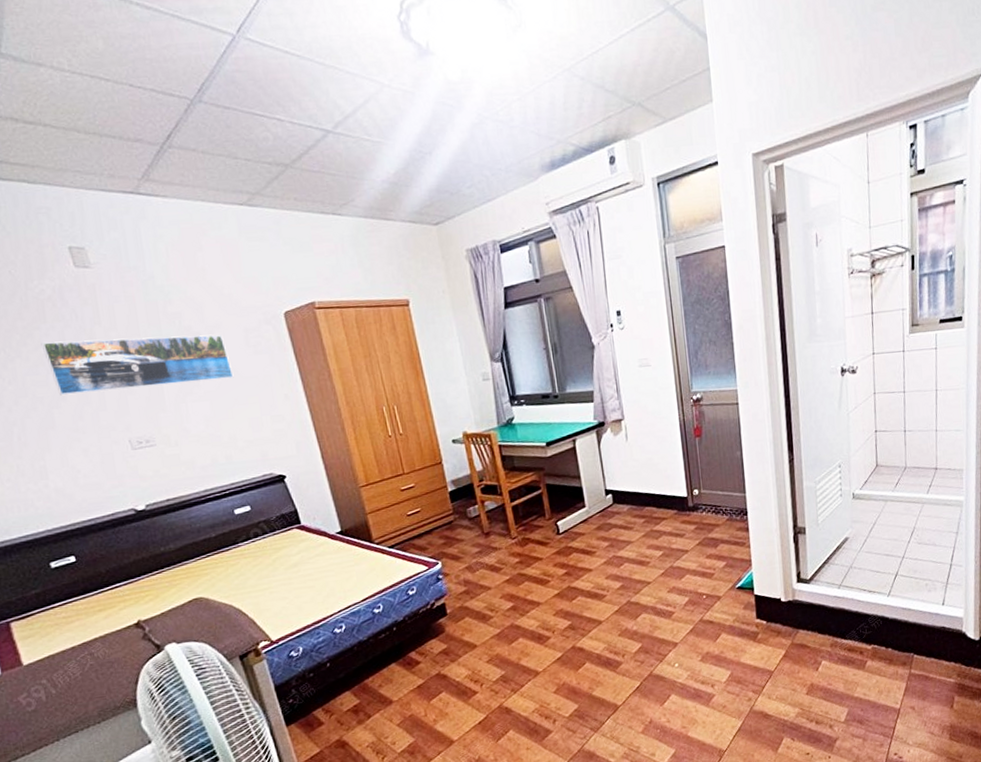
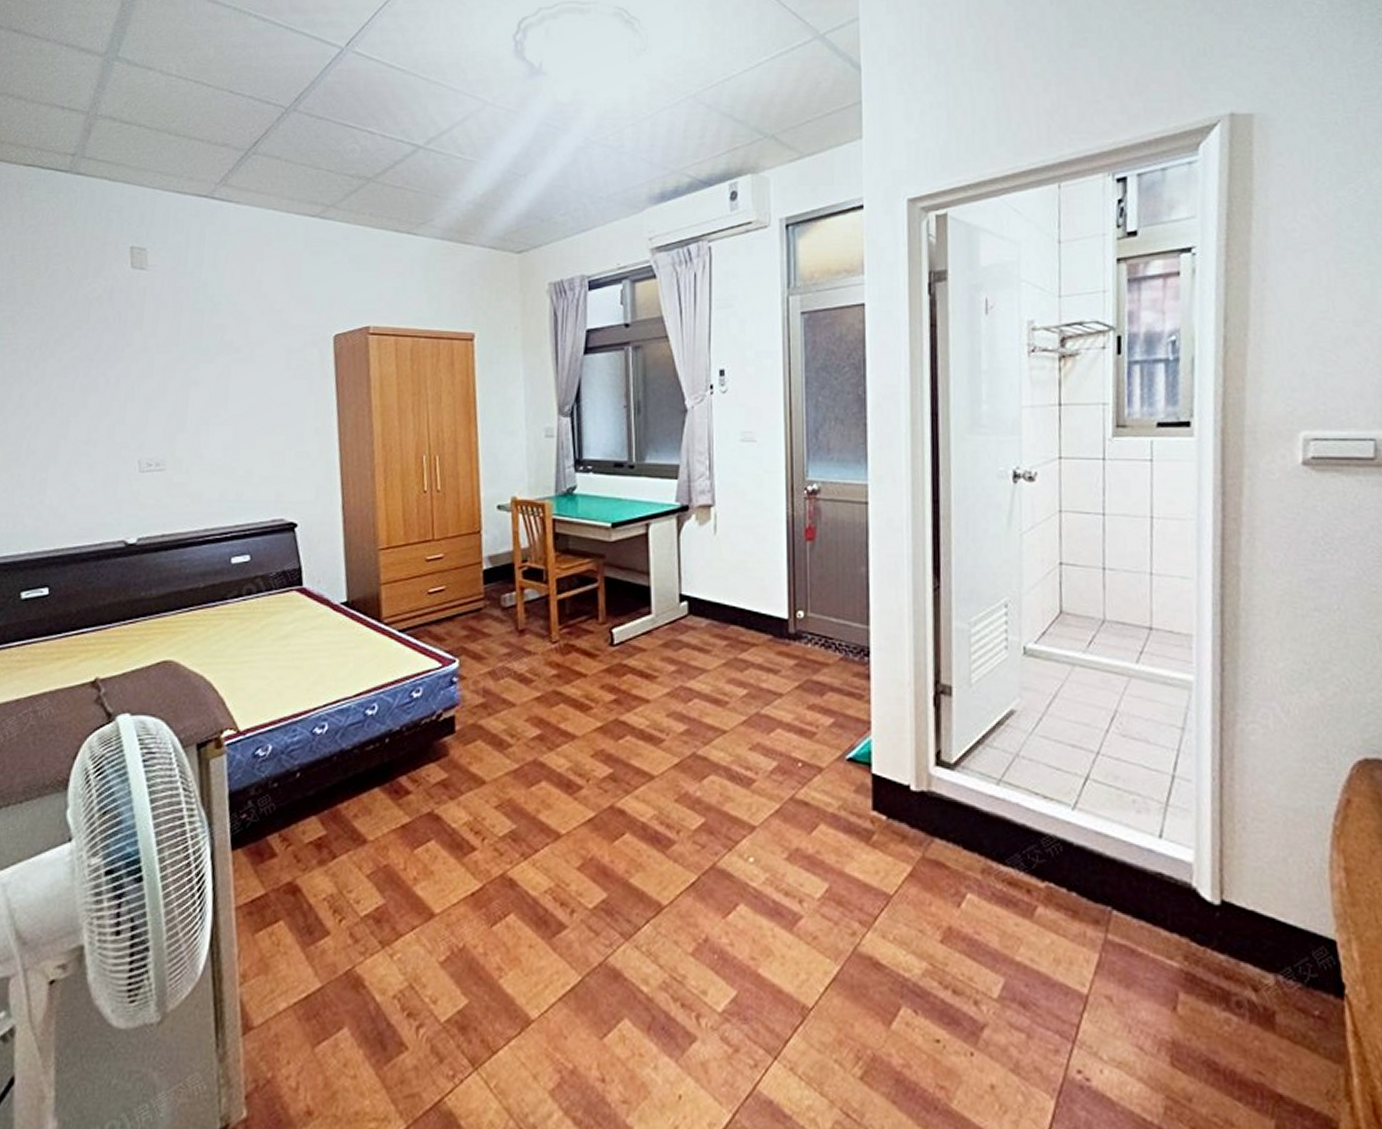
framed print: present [41,334,234,396] -> none [77,344,266,403]

